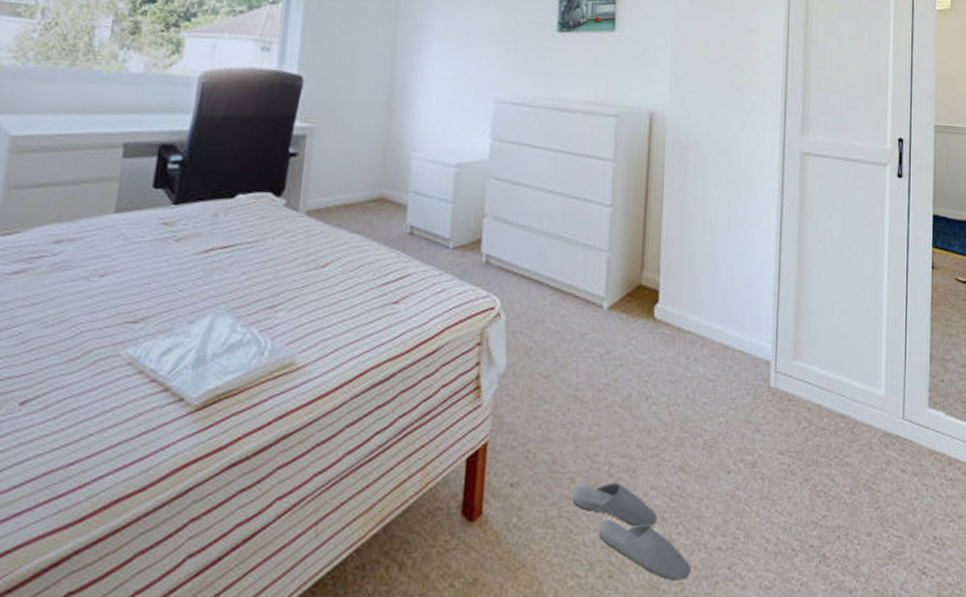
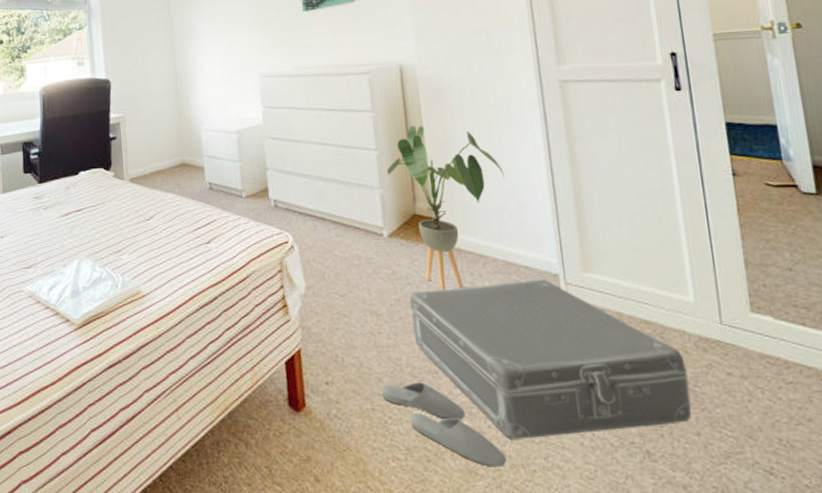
suitcase: none [617,366,869,548] -> present [409,279,692,440]
house plant: none [618,182,735,375] -> present [386,125,504,291]

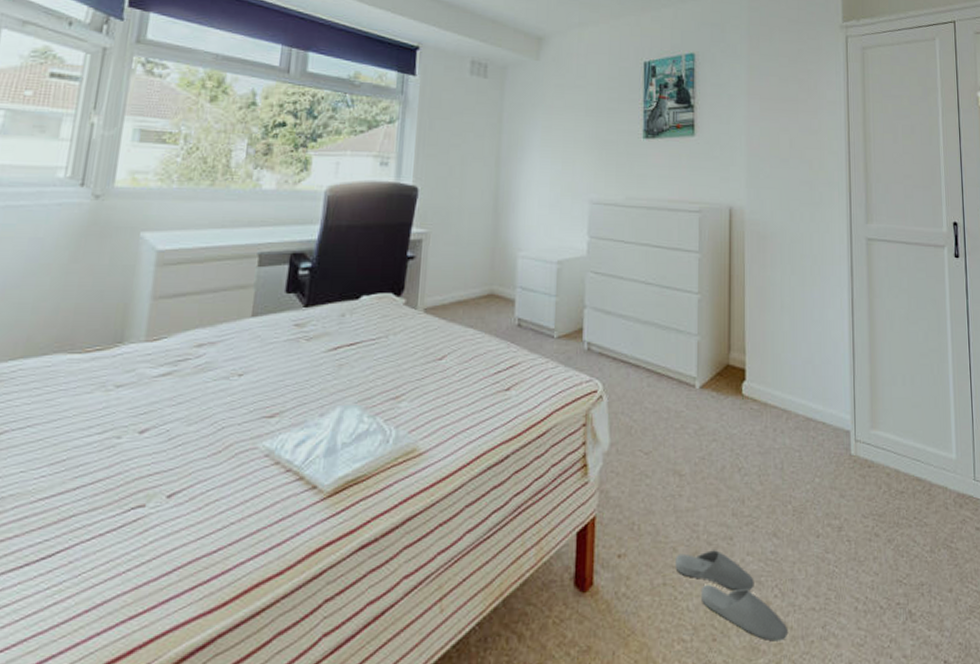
house plant: present [386,125,504,291] -> none [706,270,812,448]
suitcase: present [409,279,692,440] -> none [712,436,947,610]

